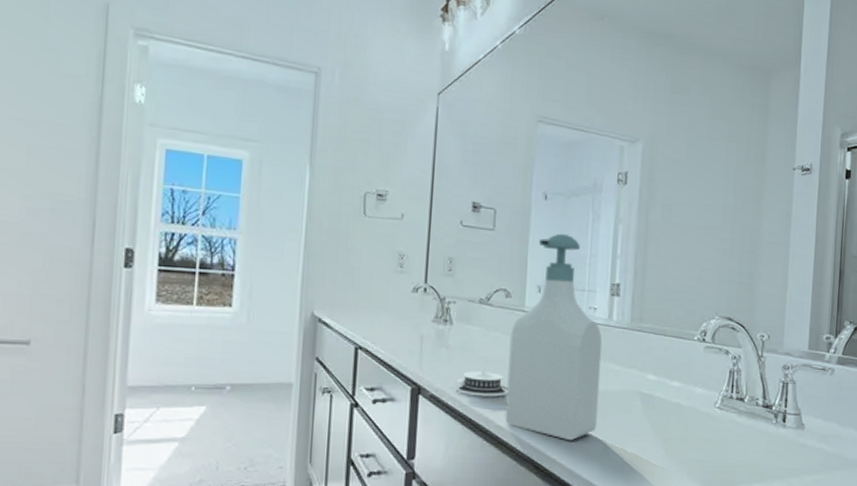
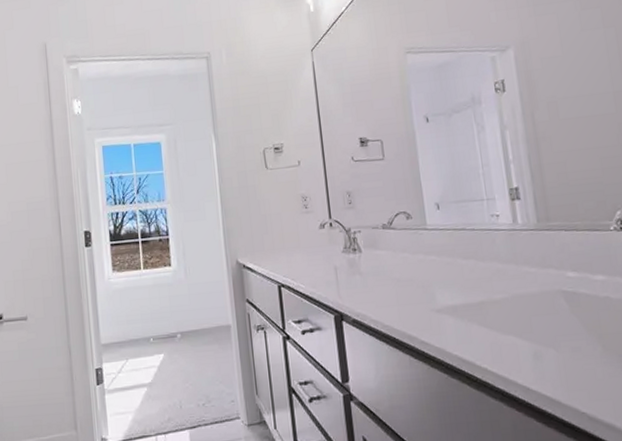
architectural model: present [454,366,508,397] -> none [373,286,426,316]
soap bottle: present [505,233,603,441] -> none [418,150,523,349]

